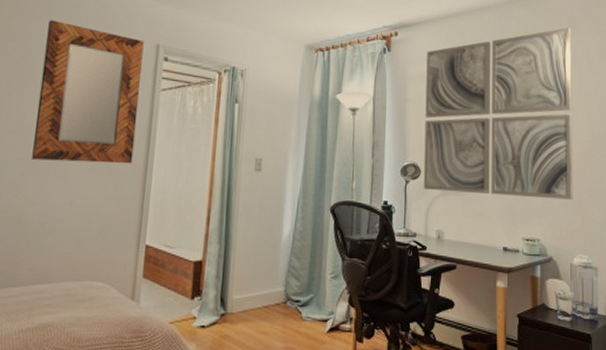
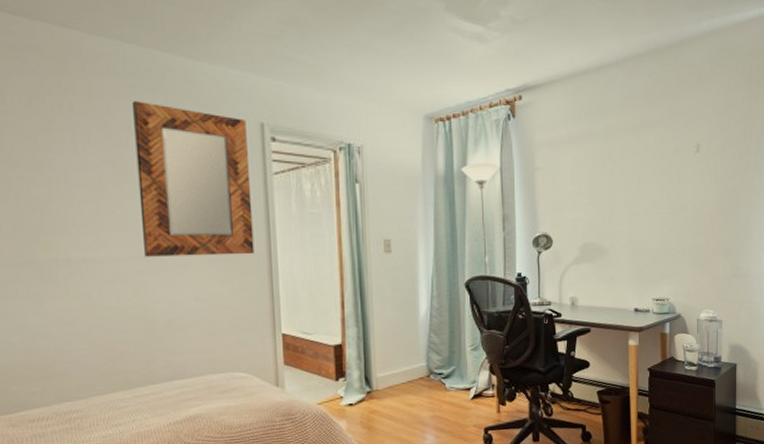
wall art: present [423,28,574,200] -> none [553,82,702,260]

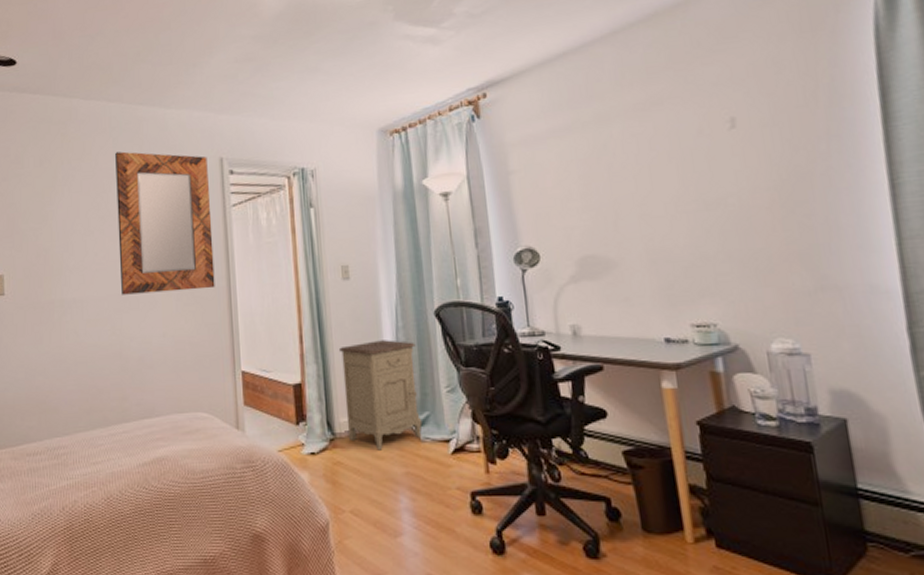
nightstand: none [378,306,449,399] -> present [338,340,423,451]

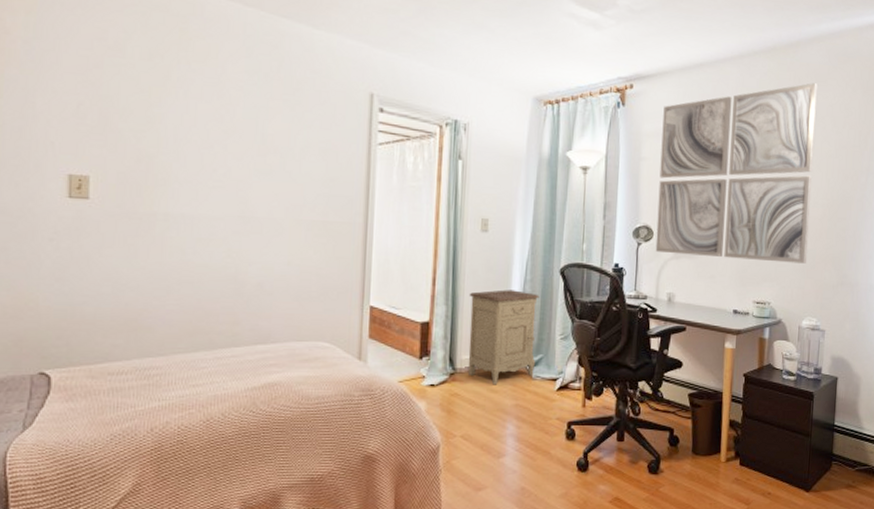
home mirror: present [115,151,215,295] -> none [242,63,356,223]
wall art: none [527,41,761,278] -> present [655,83,817,264]

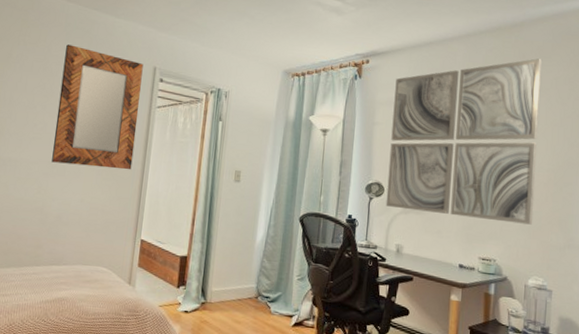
home mirror: none [242,63,356,223] -> present [52,44,144,170]
nightstand: present [467,289,540,385] -> none [216,232,281,317]

